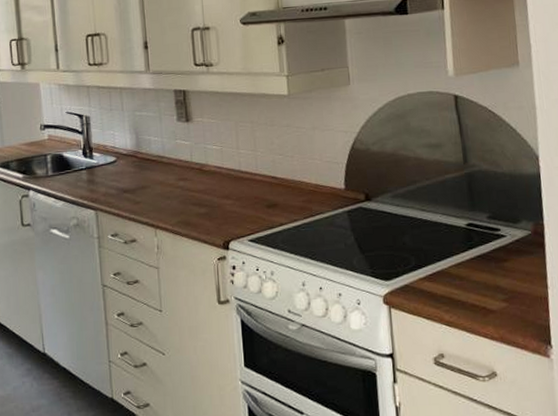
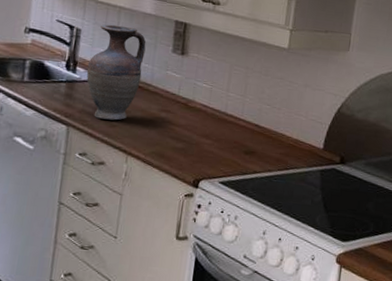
vase: none [102,105,154,198] -> present [86,24,146,120]

